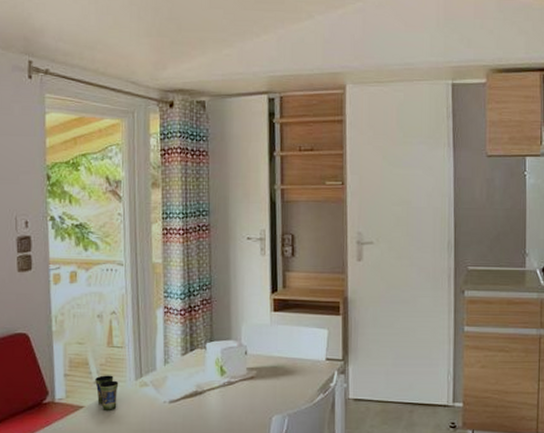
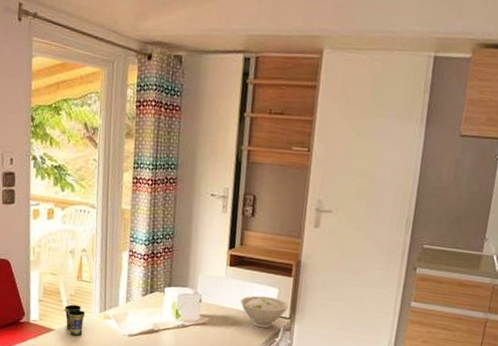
bowl: none [289,340,340,374] -> present [240,295,289,328]

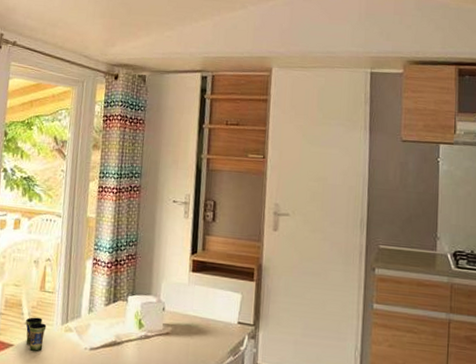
bowl: present [240,295,289,328] -> none [204,302,252,337]

